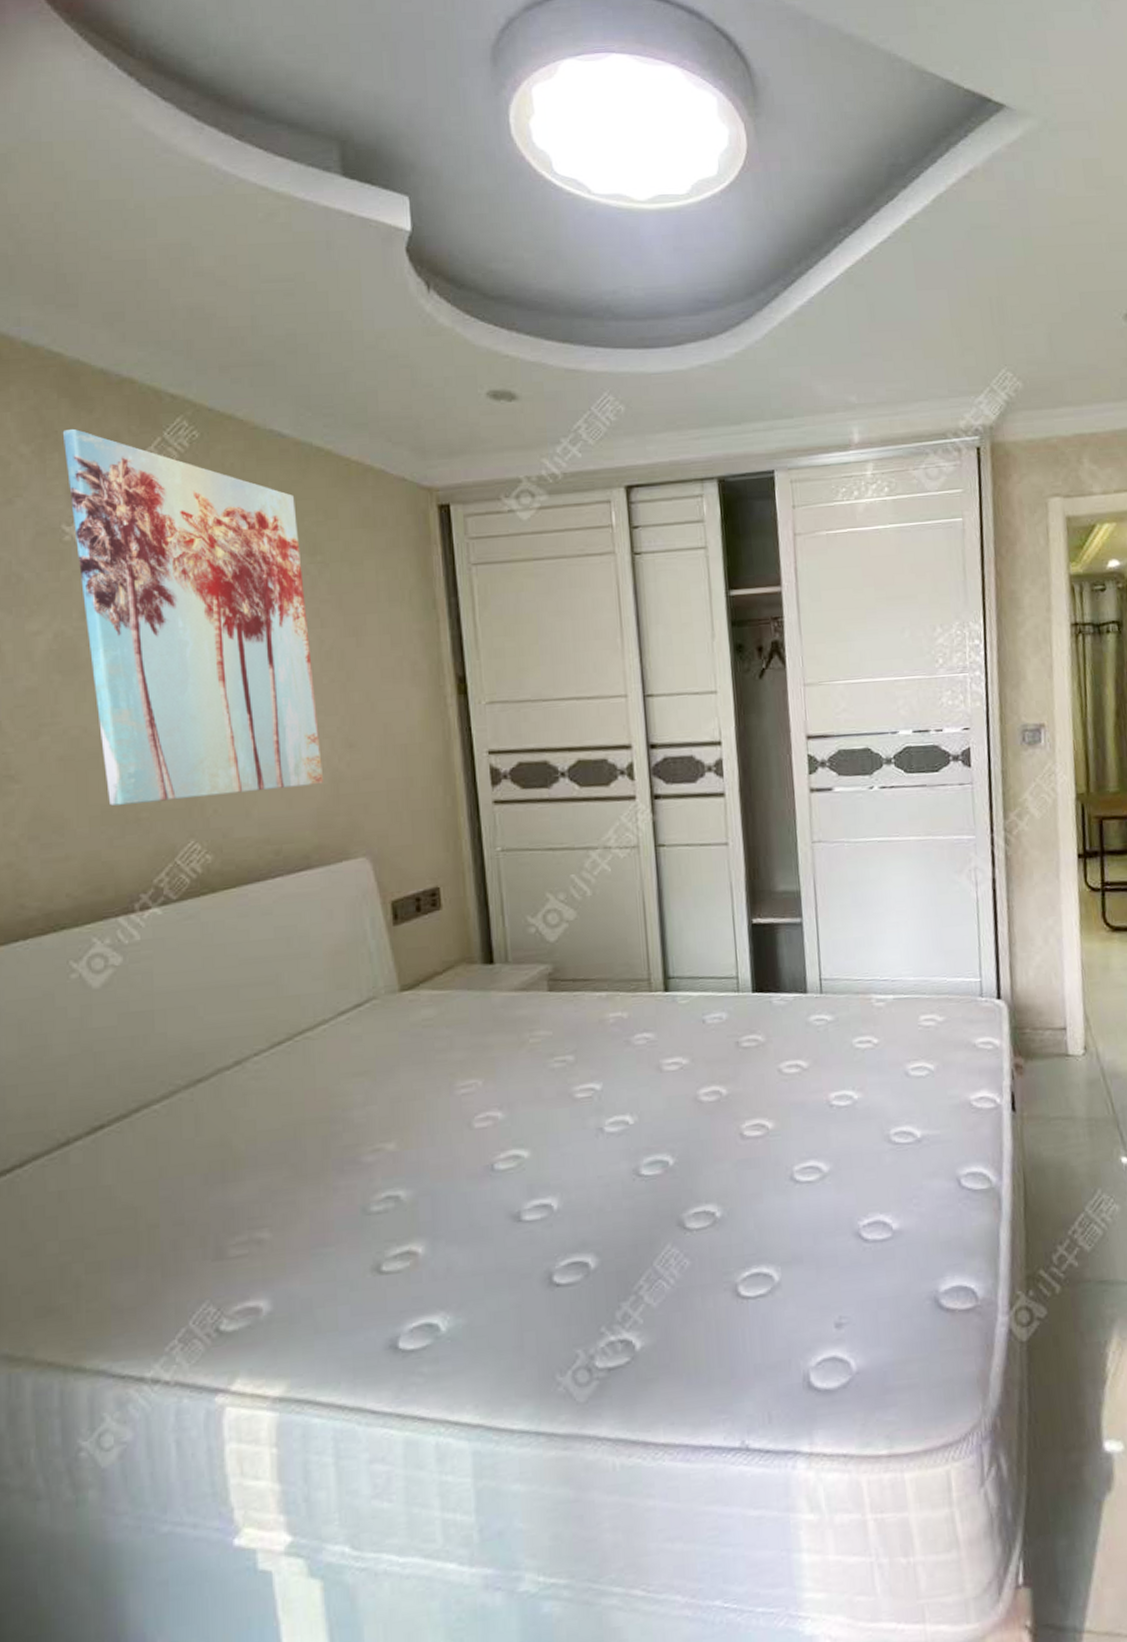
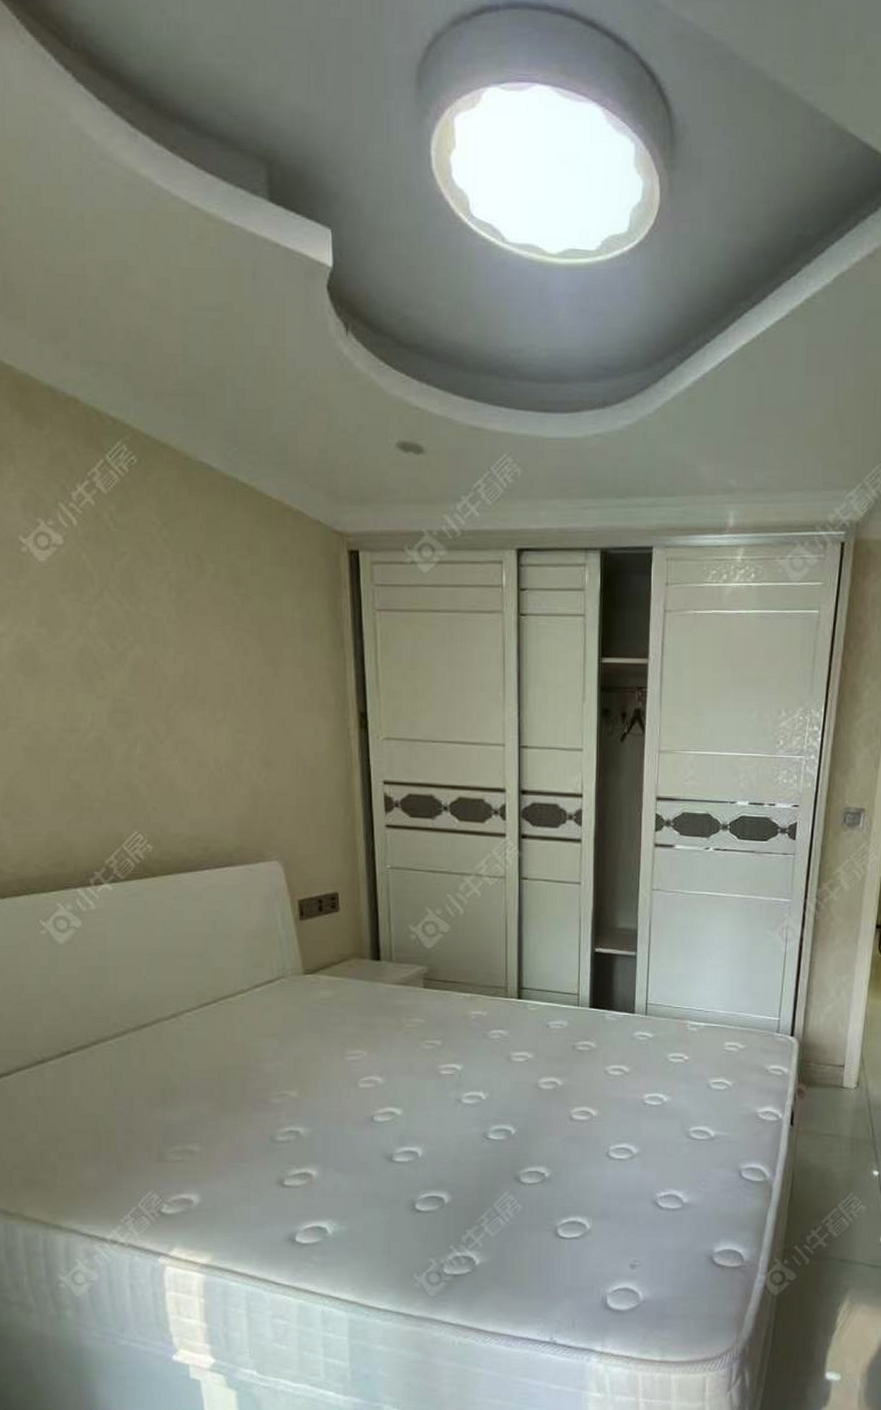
wall art: present [62,428,324,806] -> none [16,443,245,796]

